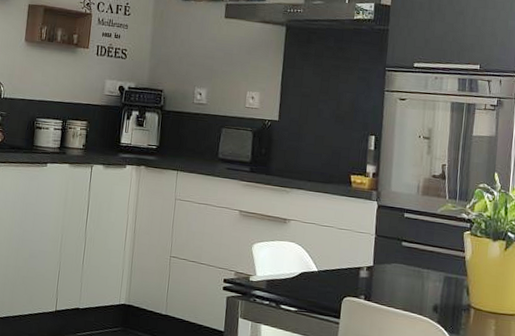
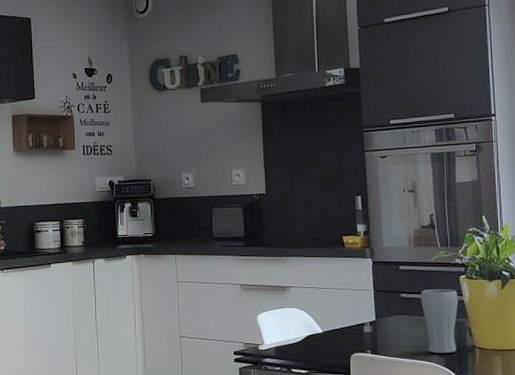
drinking glass: none [421,241,460,310] -> present [421,289,458,354]

